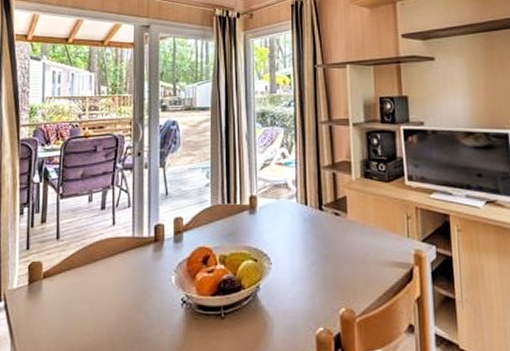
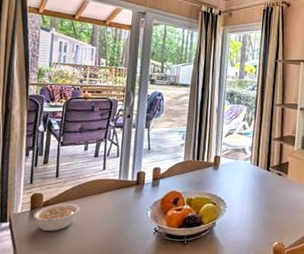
legume: none [32,272,88,311] -> present [34,203,80,232]

